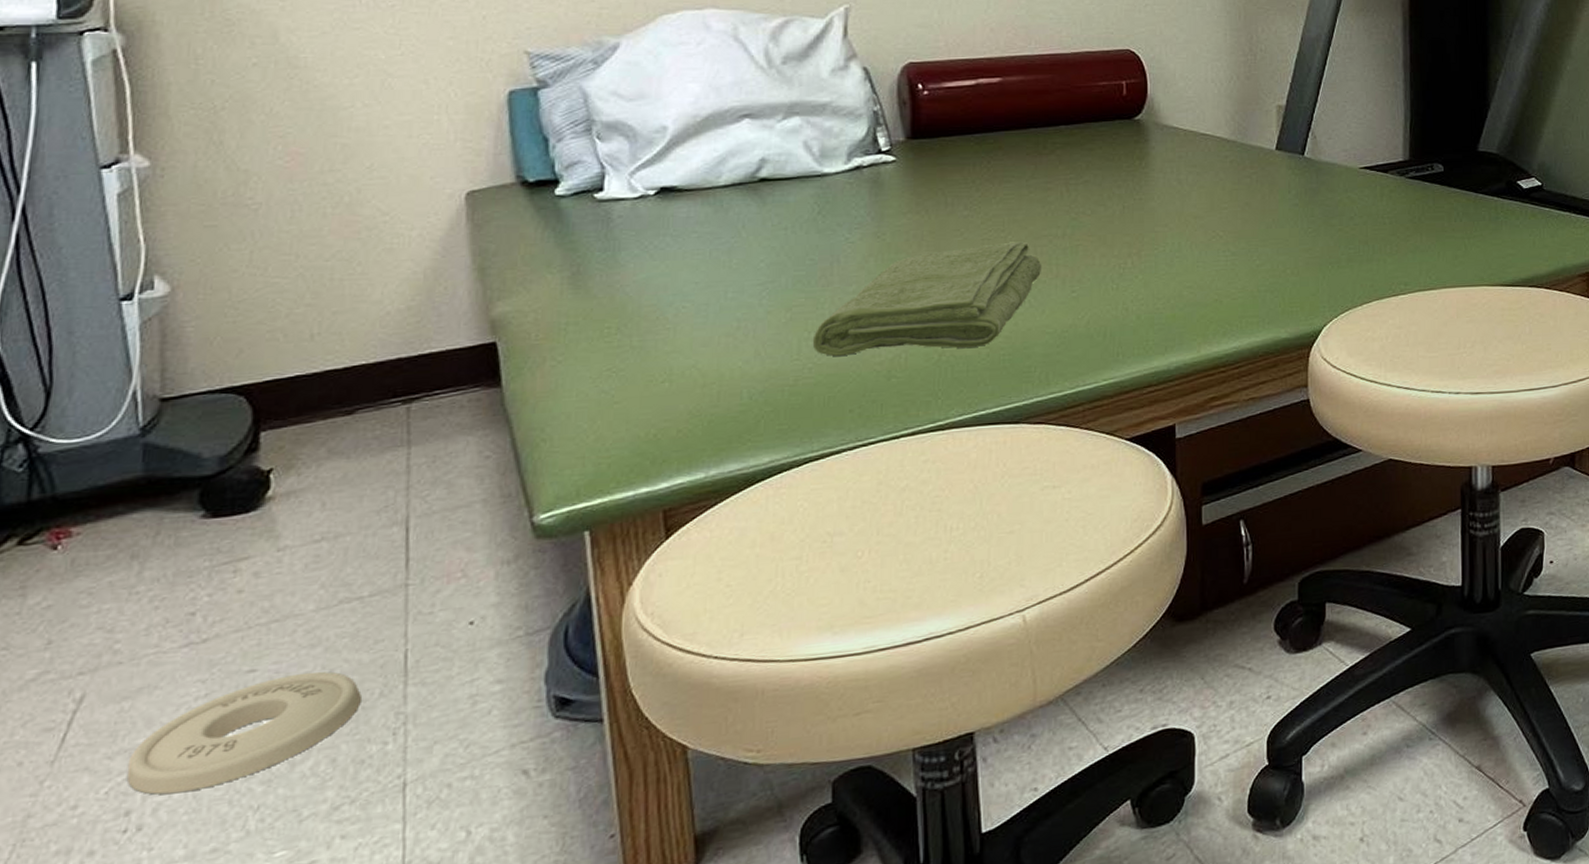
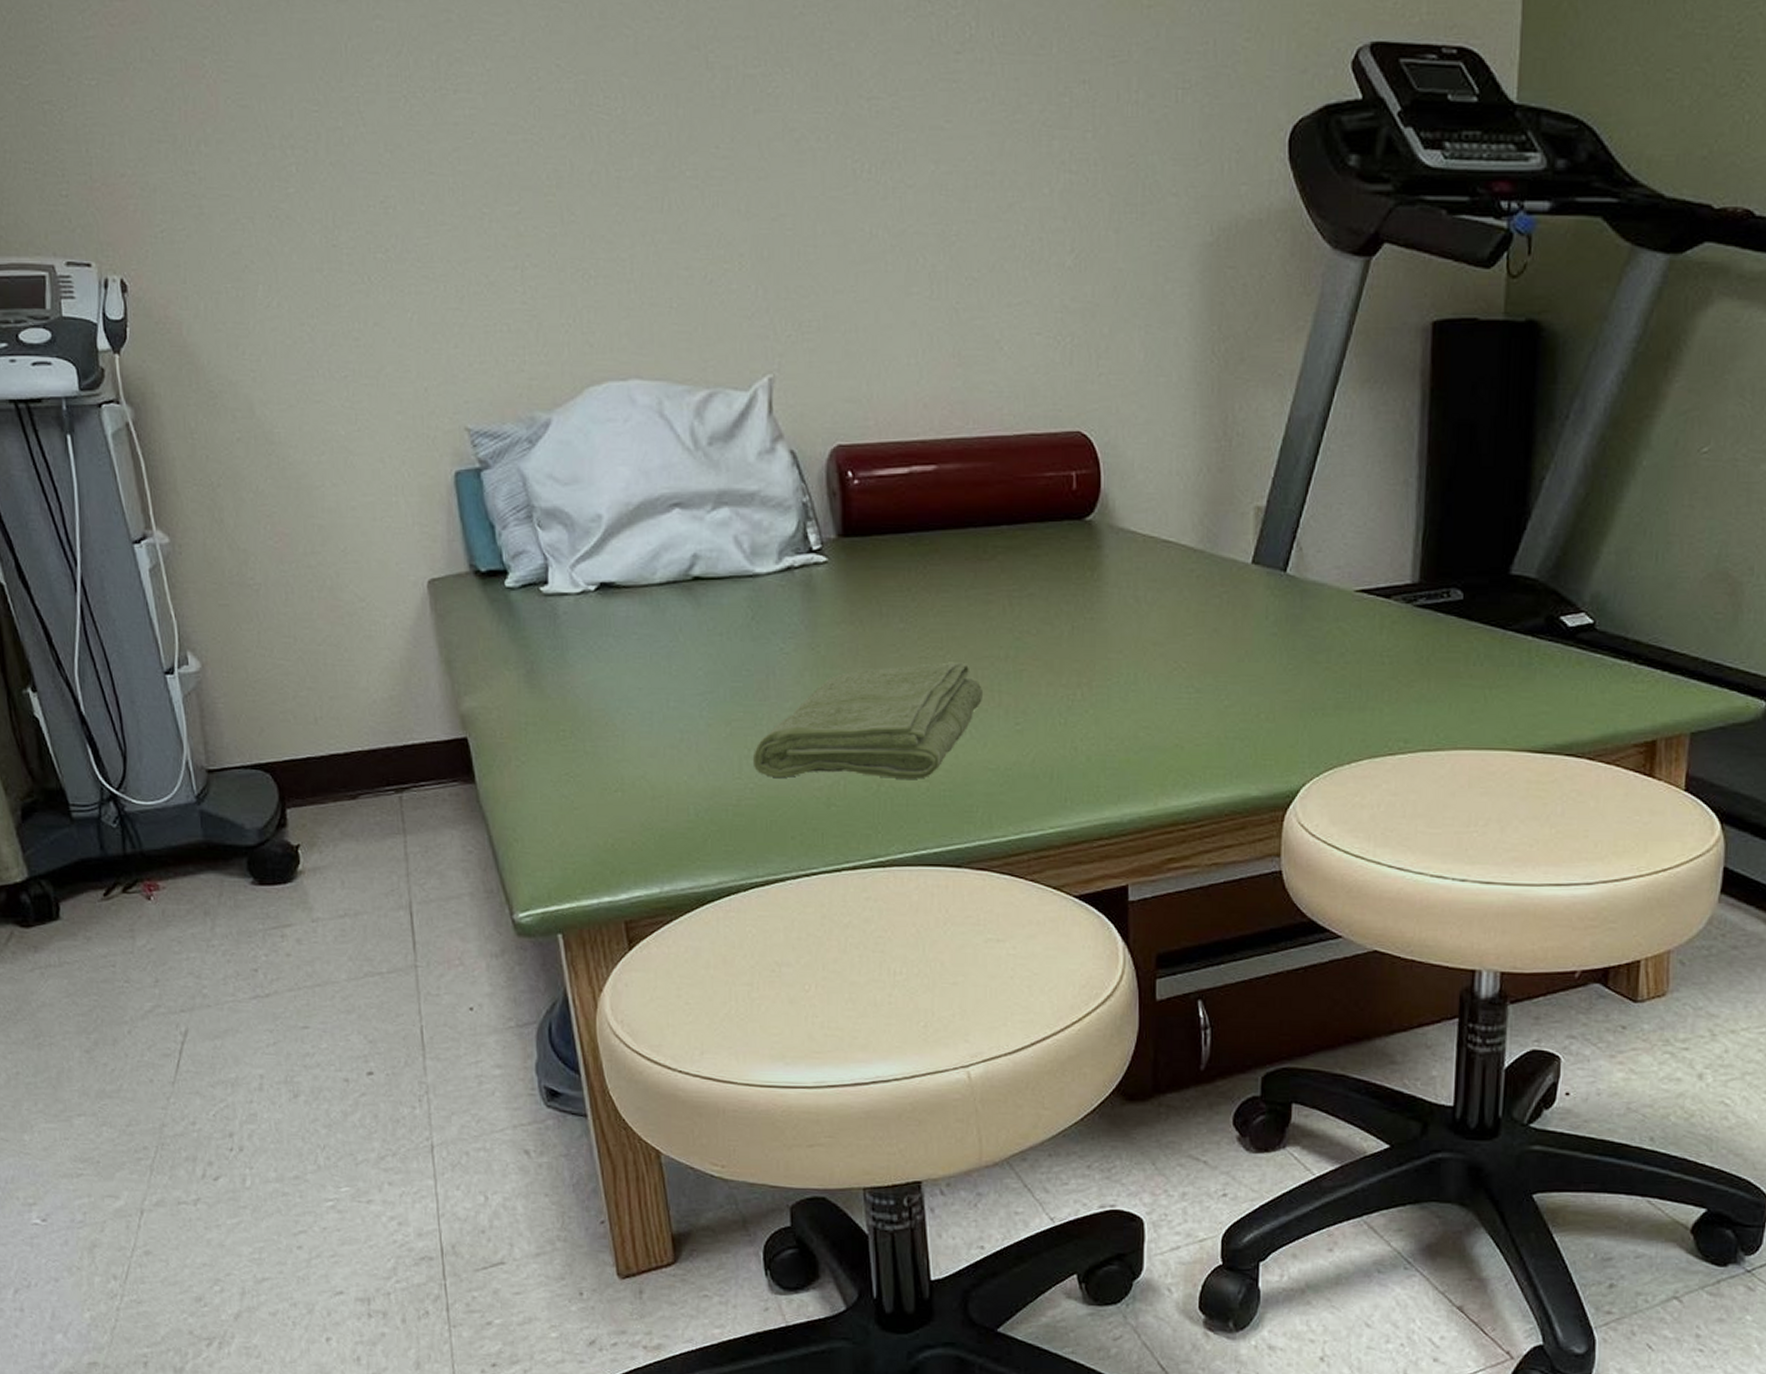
weight plate: present [126,671,362,795] -> none [225,1035,391,1125]

